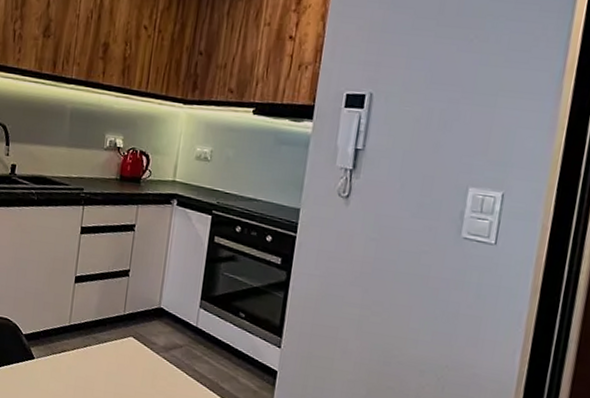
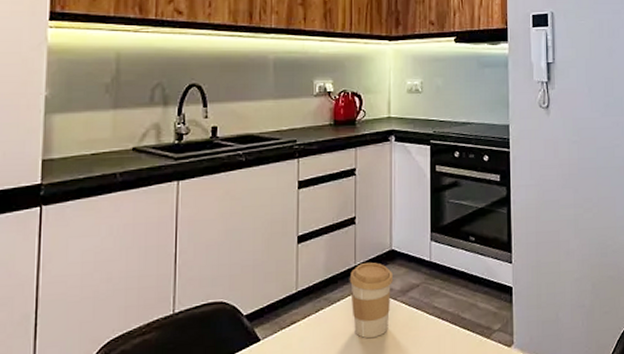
coffee cup: none [116,314,159,383] -> present [349,262,394,339]

